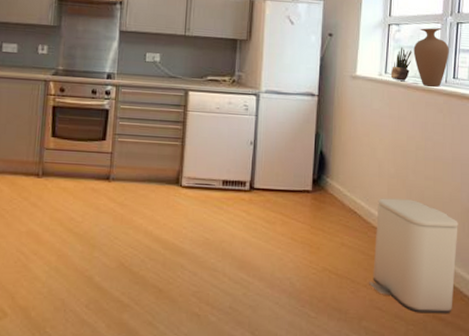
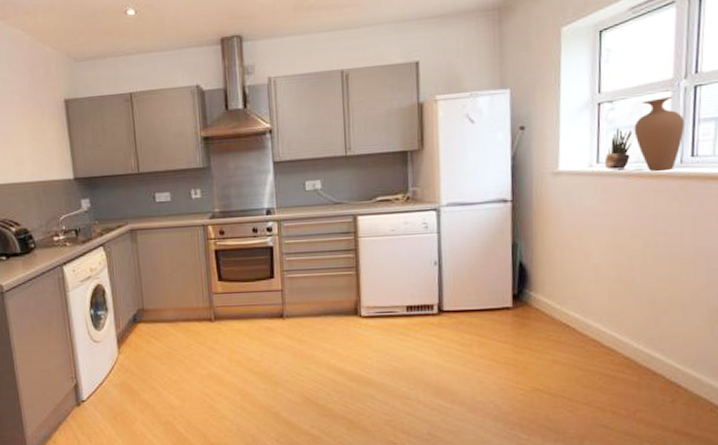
pedal bin: present [369,198,458,314] -> none [590,305,705,429]

